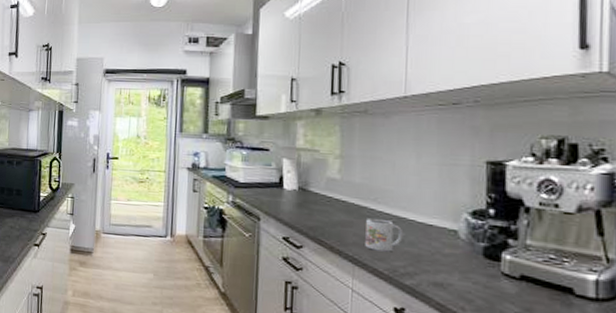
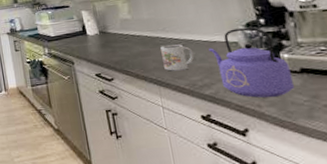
kettle: none [422,214,509,302] -> present [209,27,294,98]

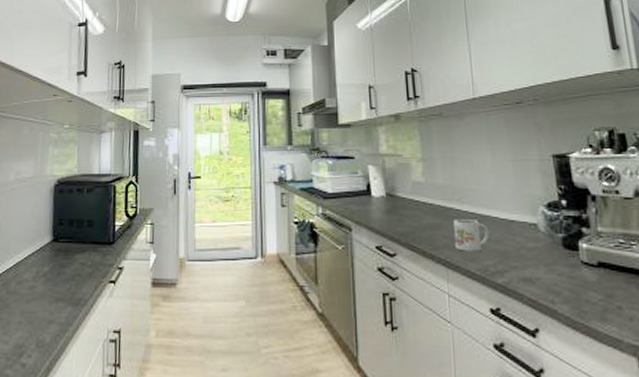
kettle: present [209,27,294,98] -> none [506,208,590,294]

